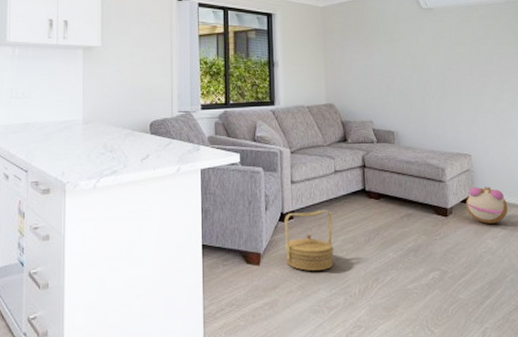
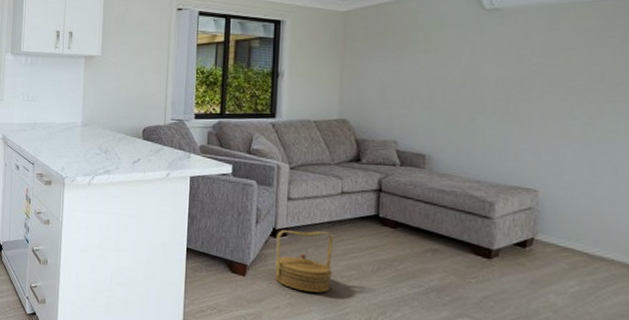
plush toy: present [465,186,508,224] -> none [521,229,590,277]

